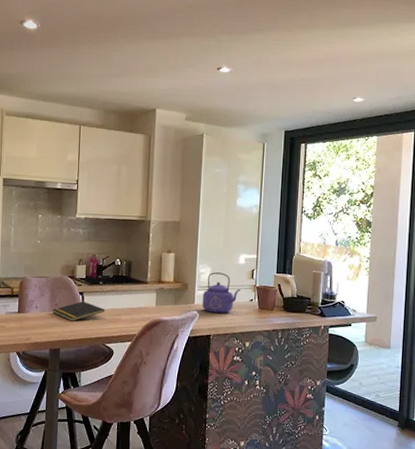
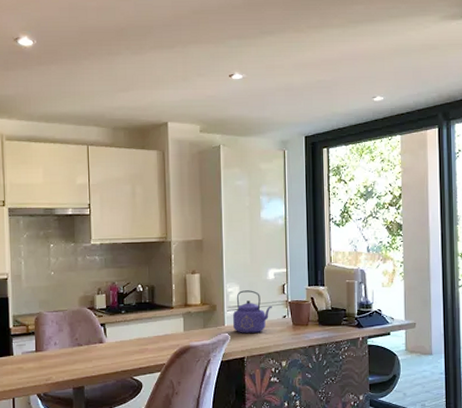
notepad: present [52,301,105,322] -> none [73,333,129,357]

